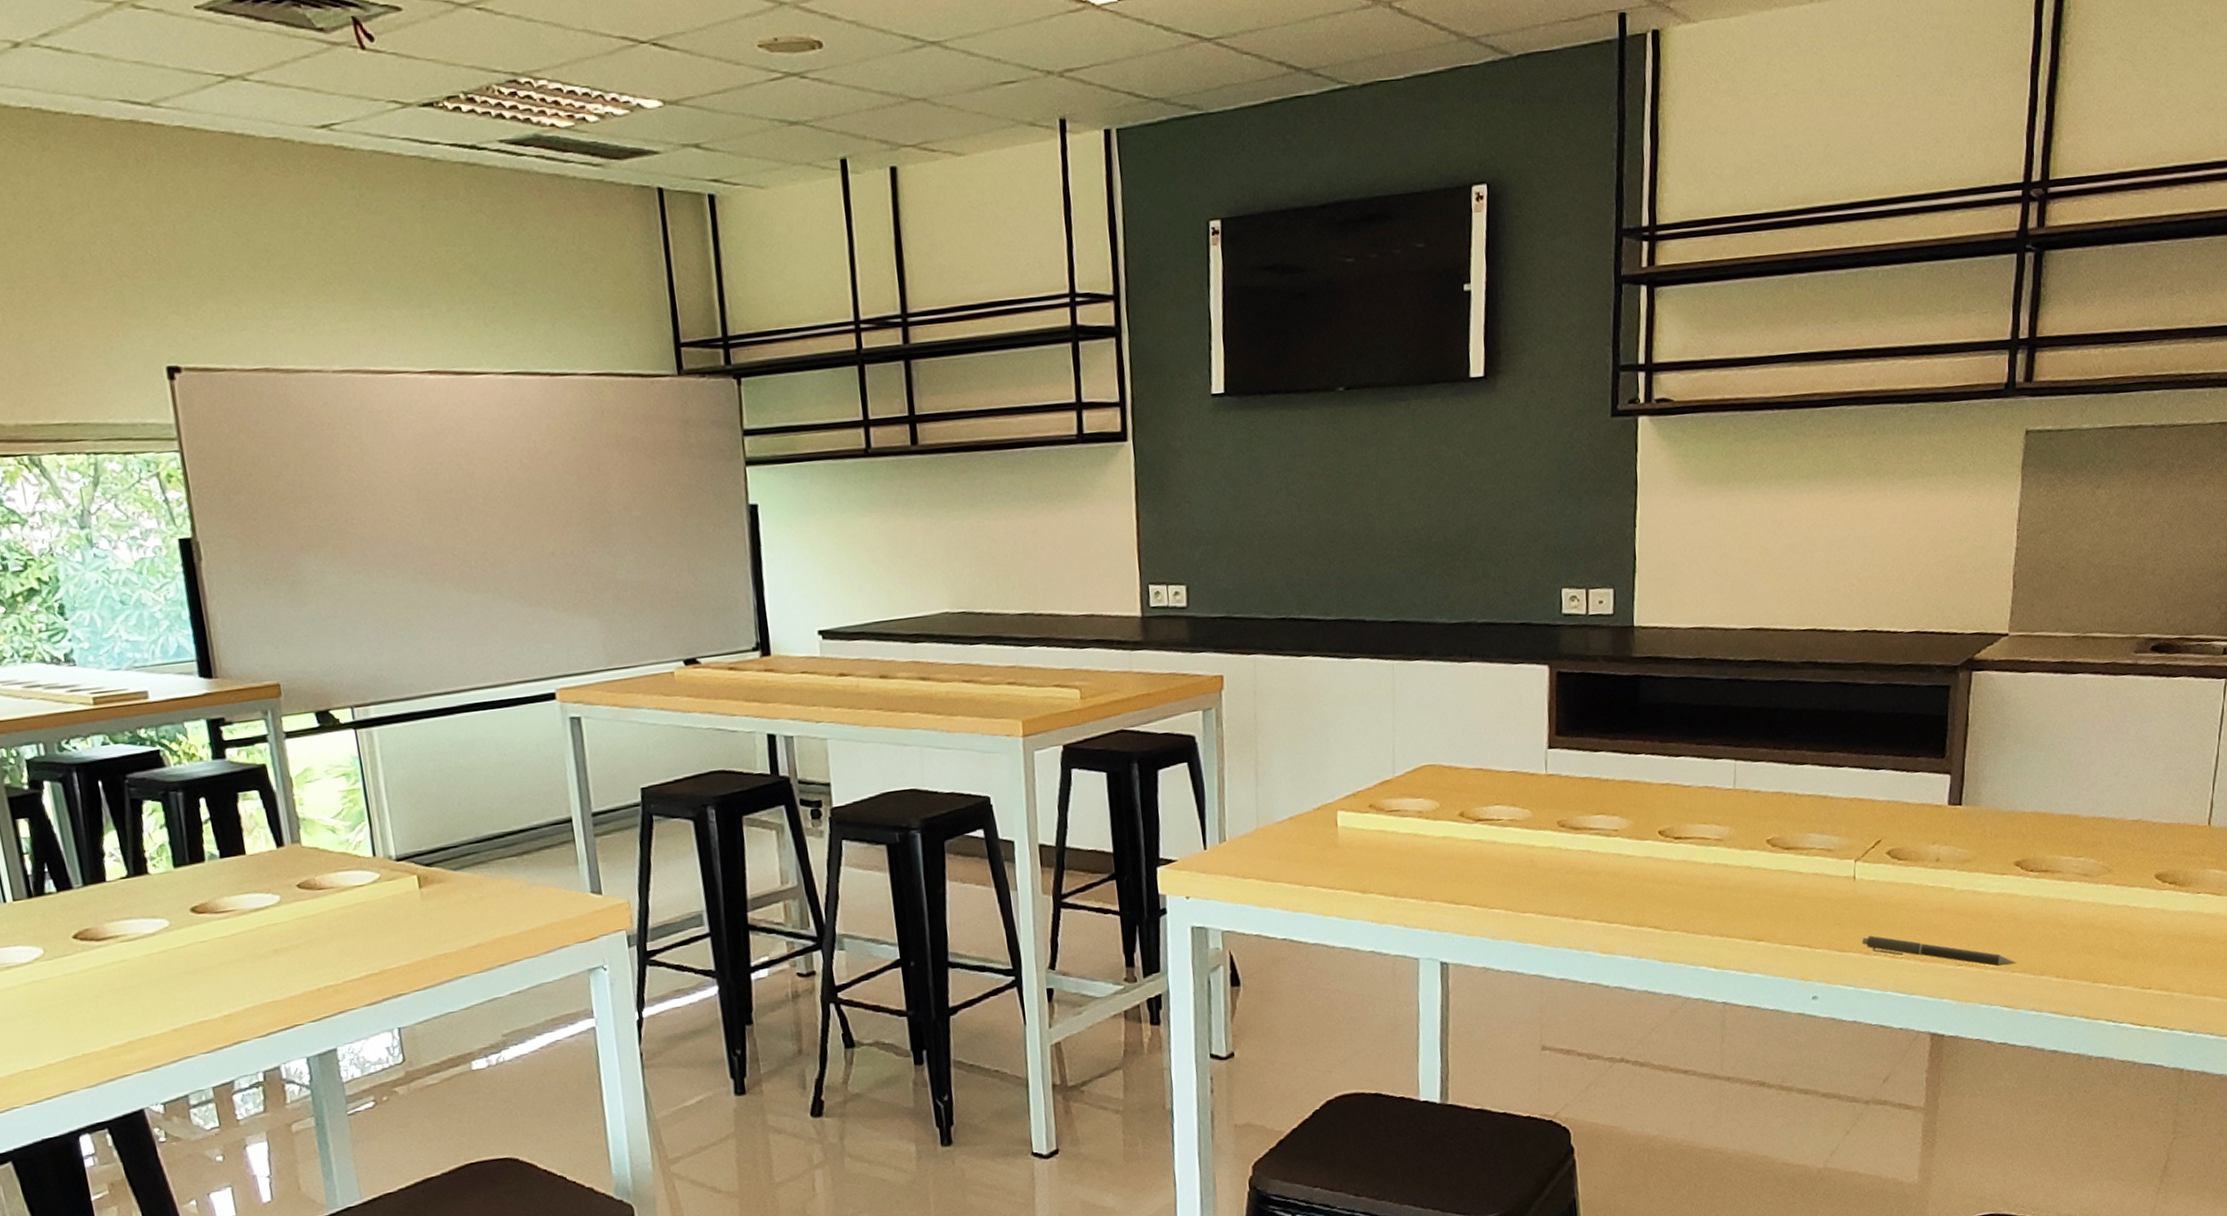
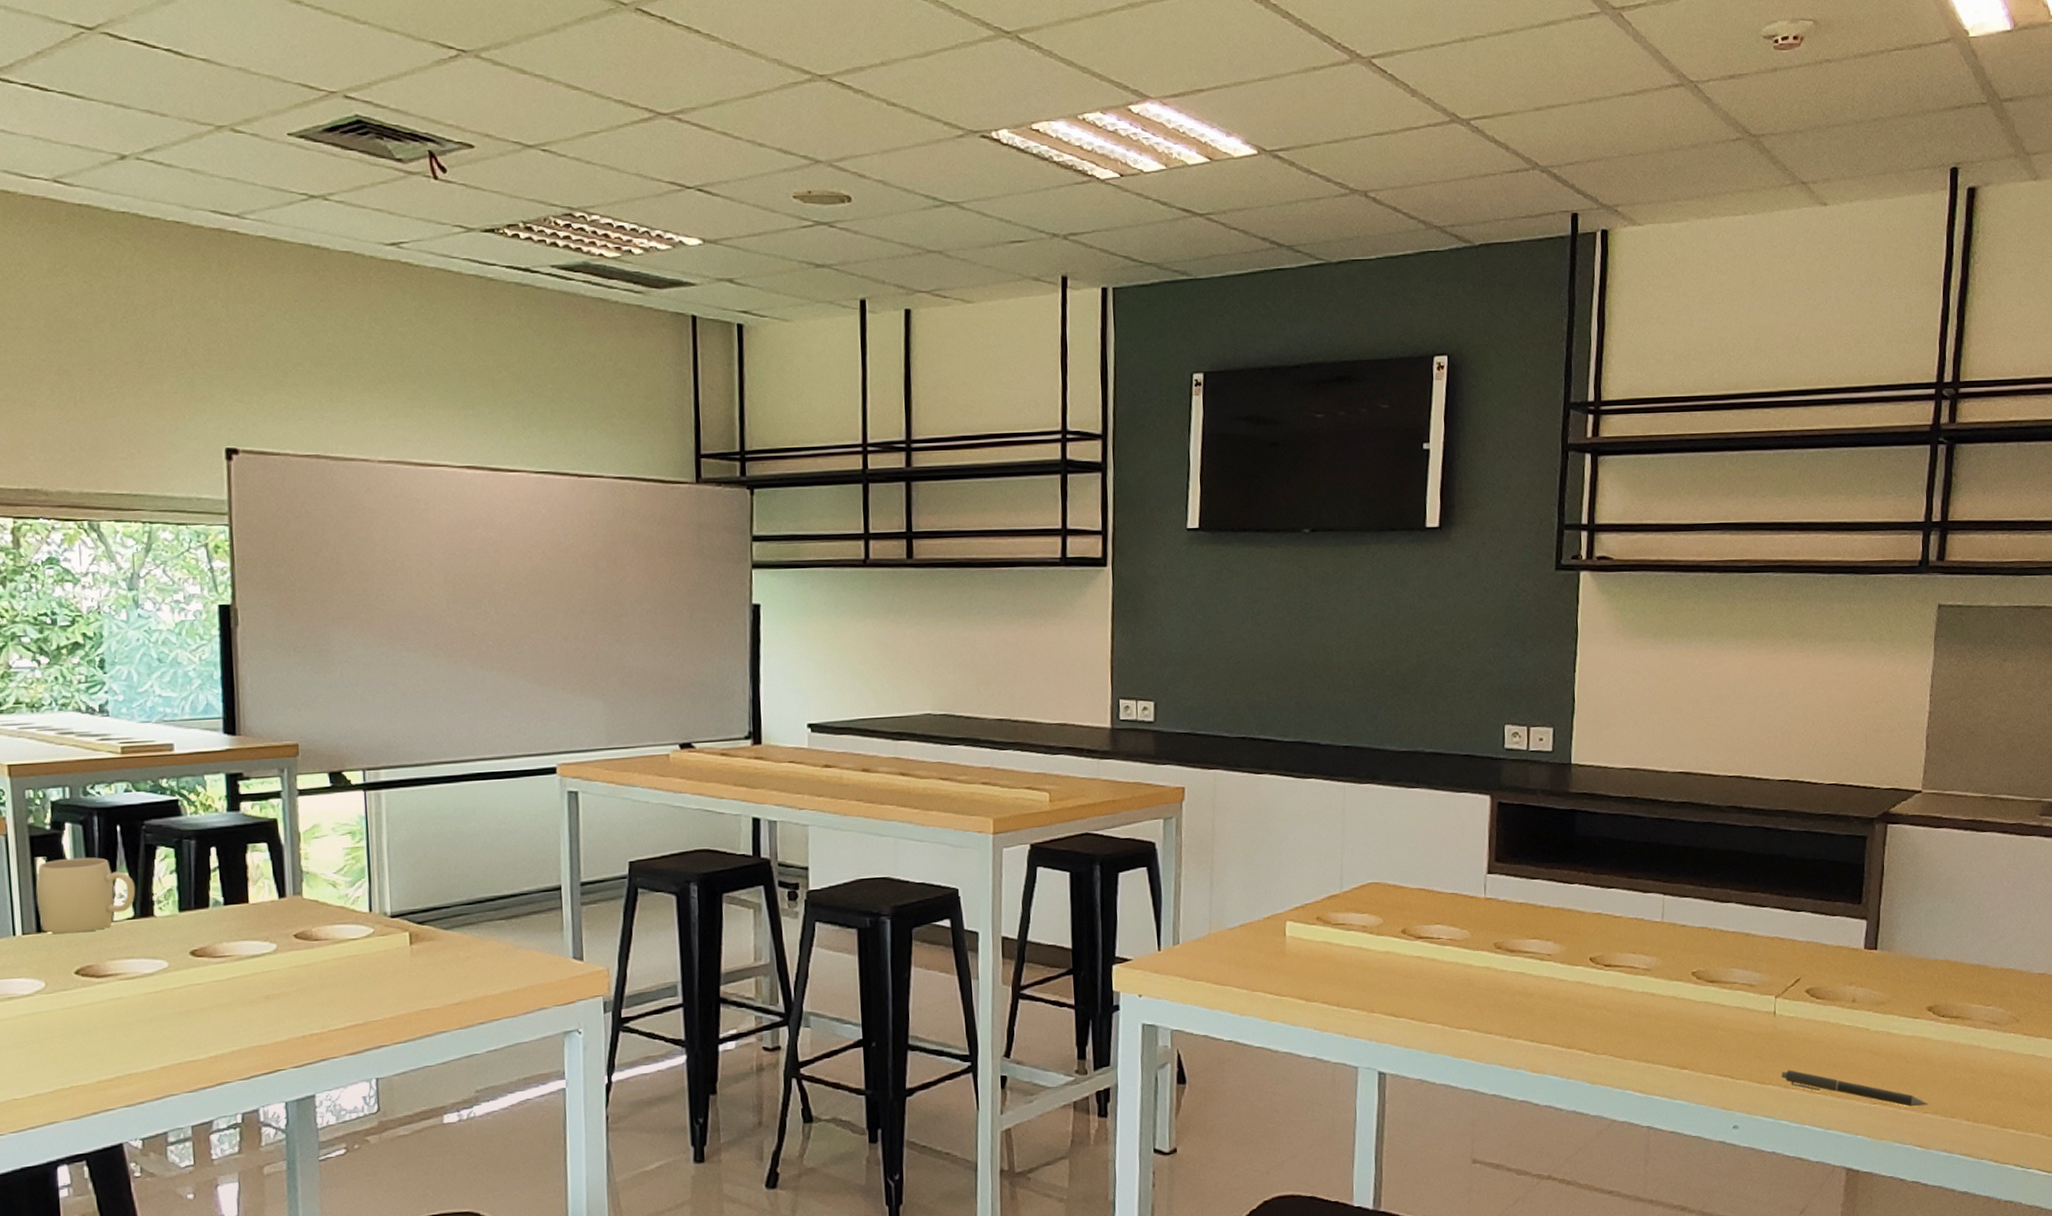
mug: none [20,815,127,898] -> present [35,857,136,934]

